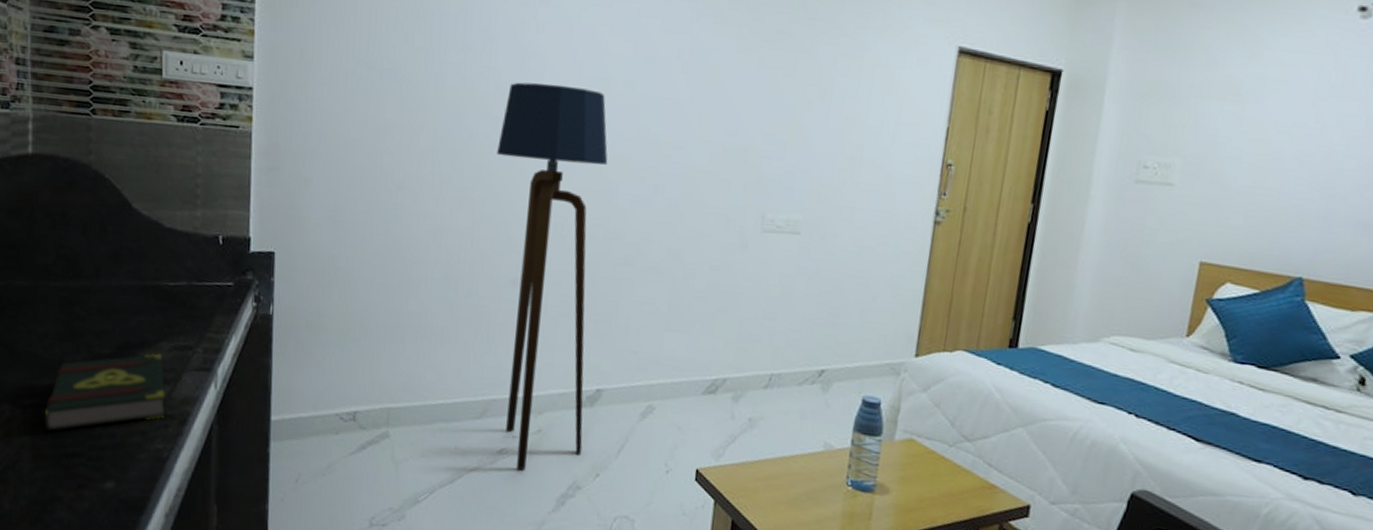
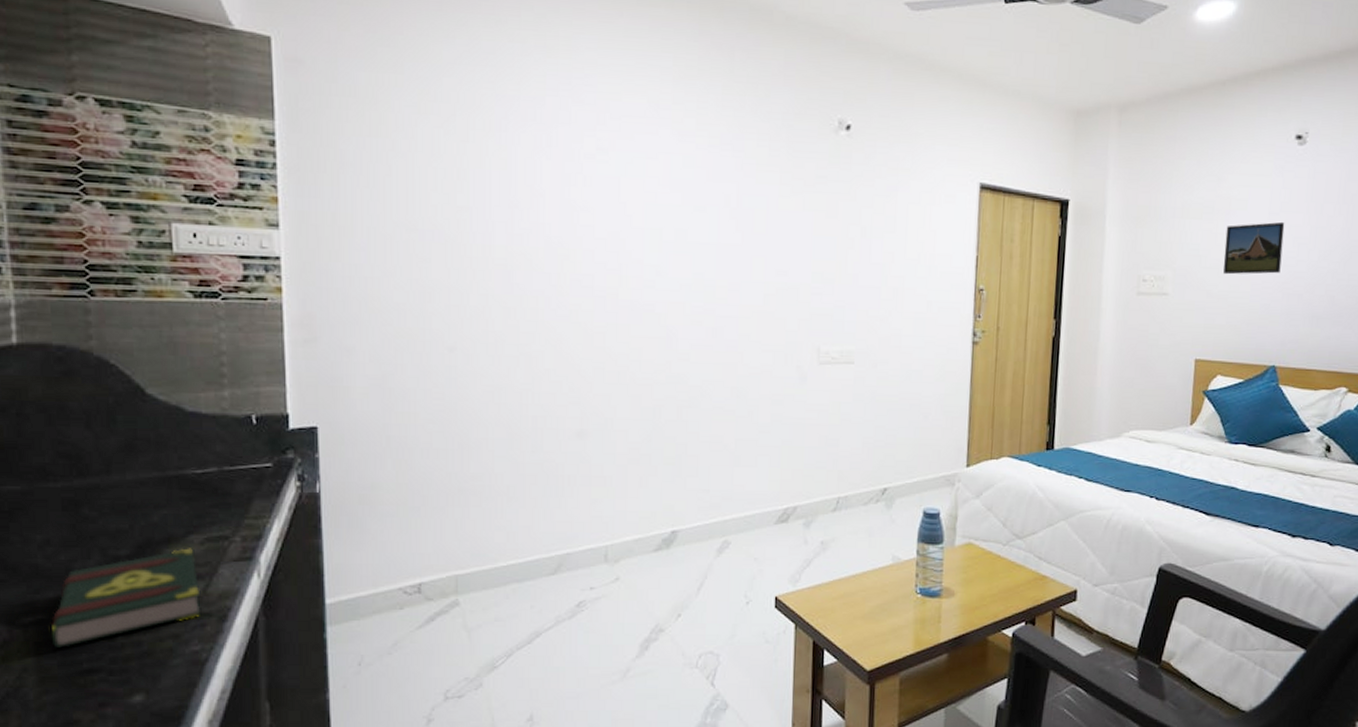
floor lamp: present [497,82,608,471] -> none [552,236,666,621]
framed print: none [1246,108,1333,170] -> present [1223,221,1285,275]

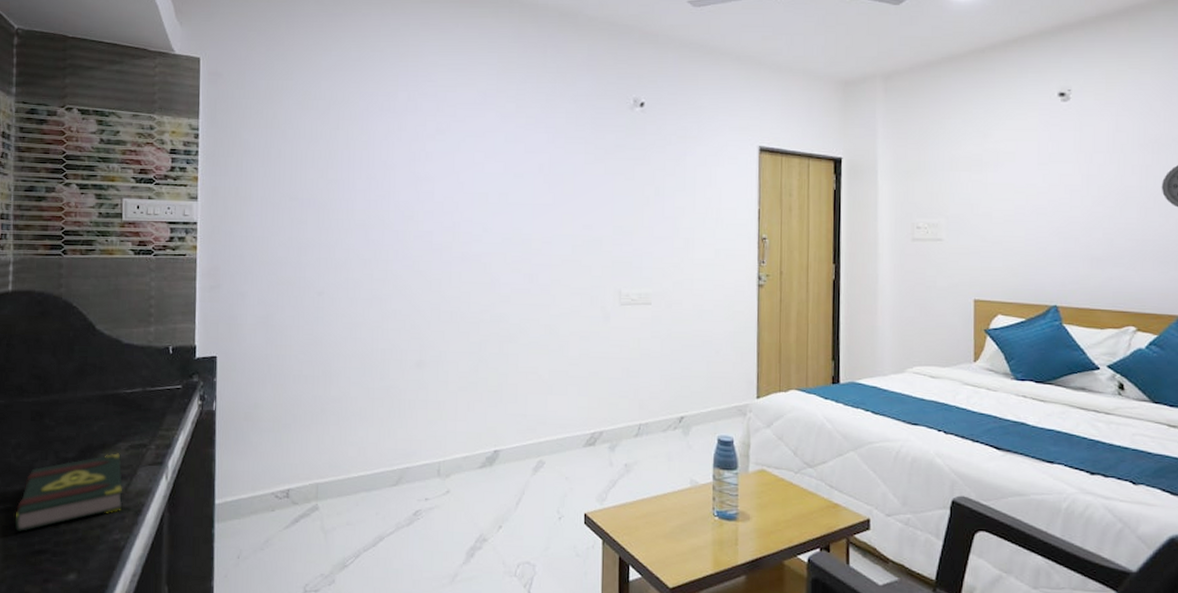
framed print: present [1223,221,1285,275] -> none [995,171,1055,221]

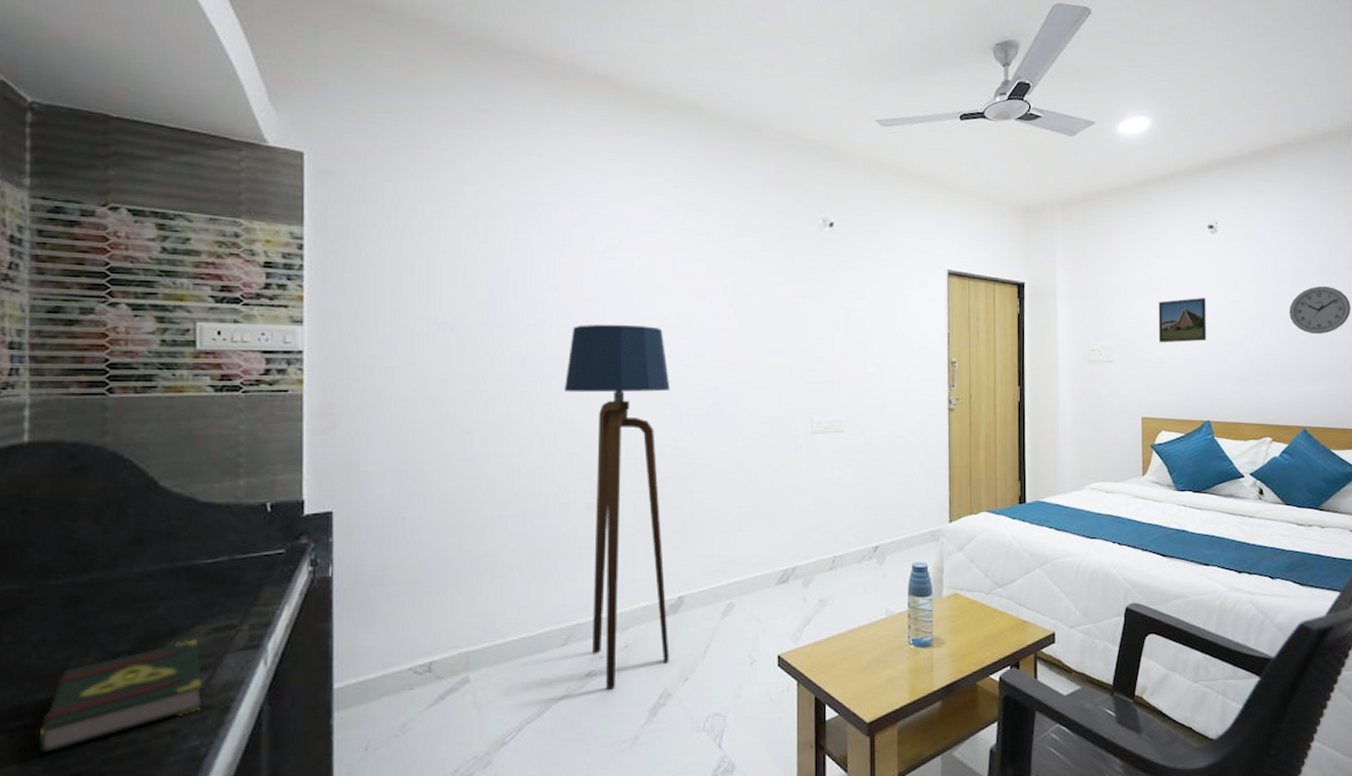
floor lamp: none [399,200,490,529] -> present [565,324,671,690]
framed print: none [995,171,1055,221] -> present [1158,297,1206,343]

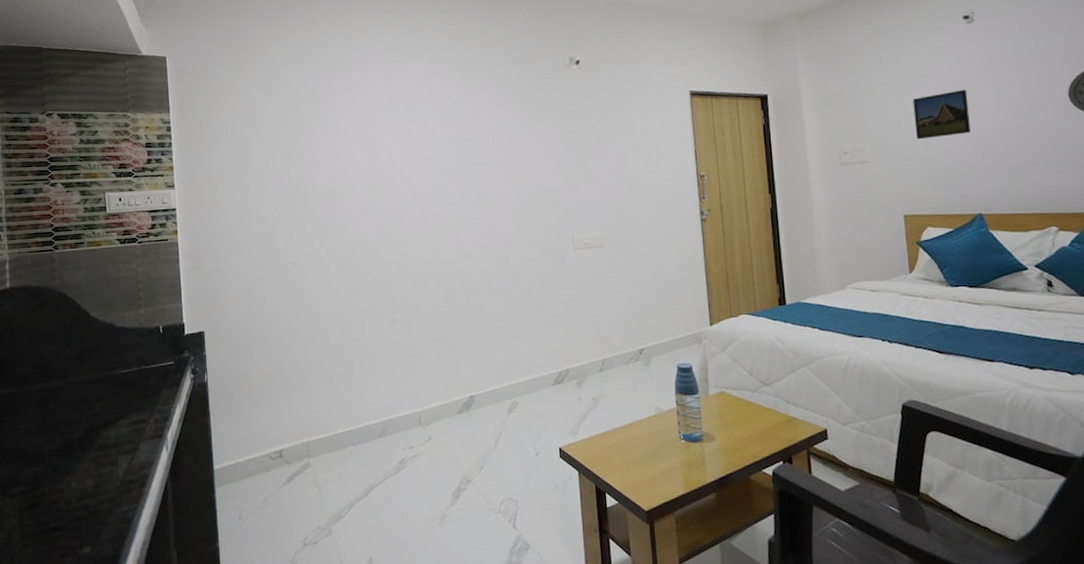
book: present [38,639,203,752] -> none [29,430,128,511]
floor lamp: present [565,324,671,690] -> none [365,166,466,475]

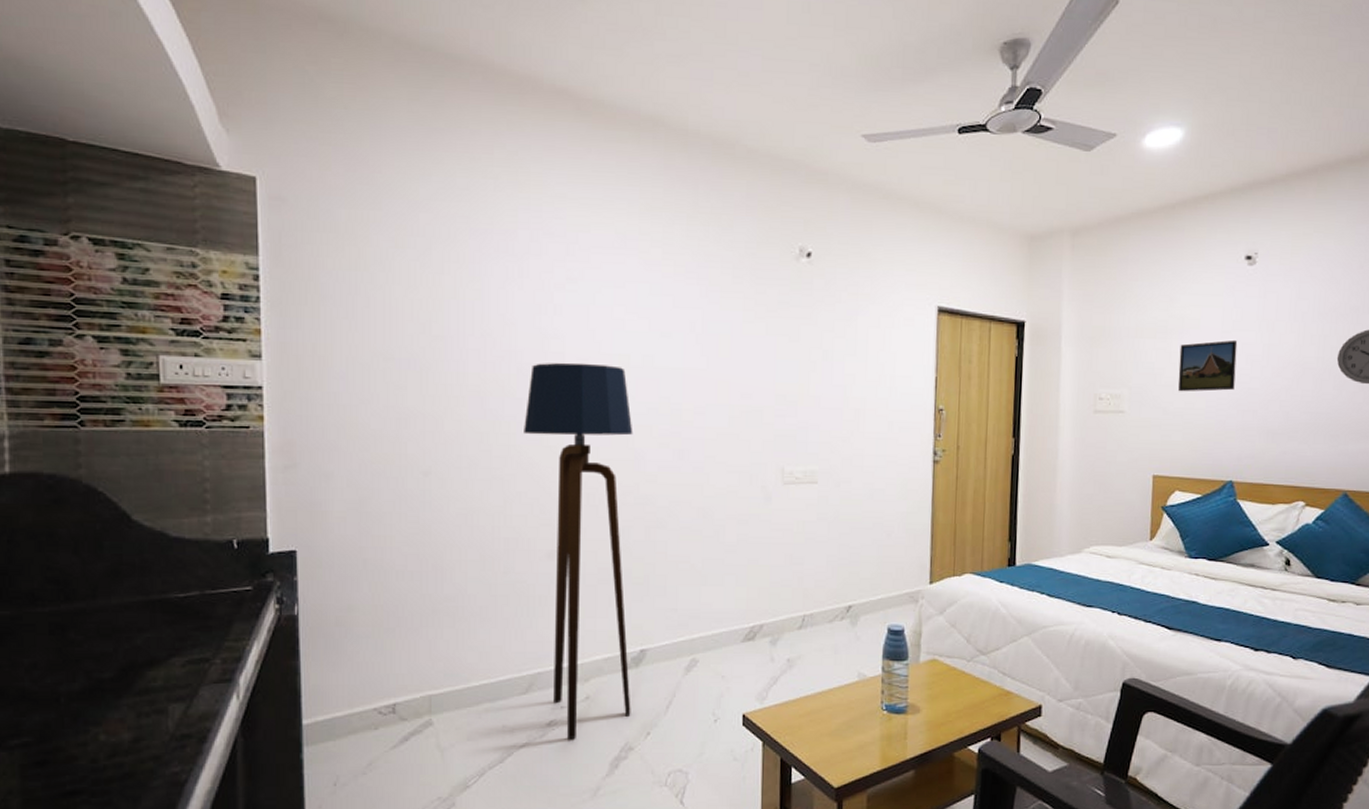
floor lamp: none [365,166,466,475] -> present [524,362,633,740]

